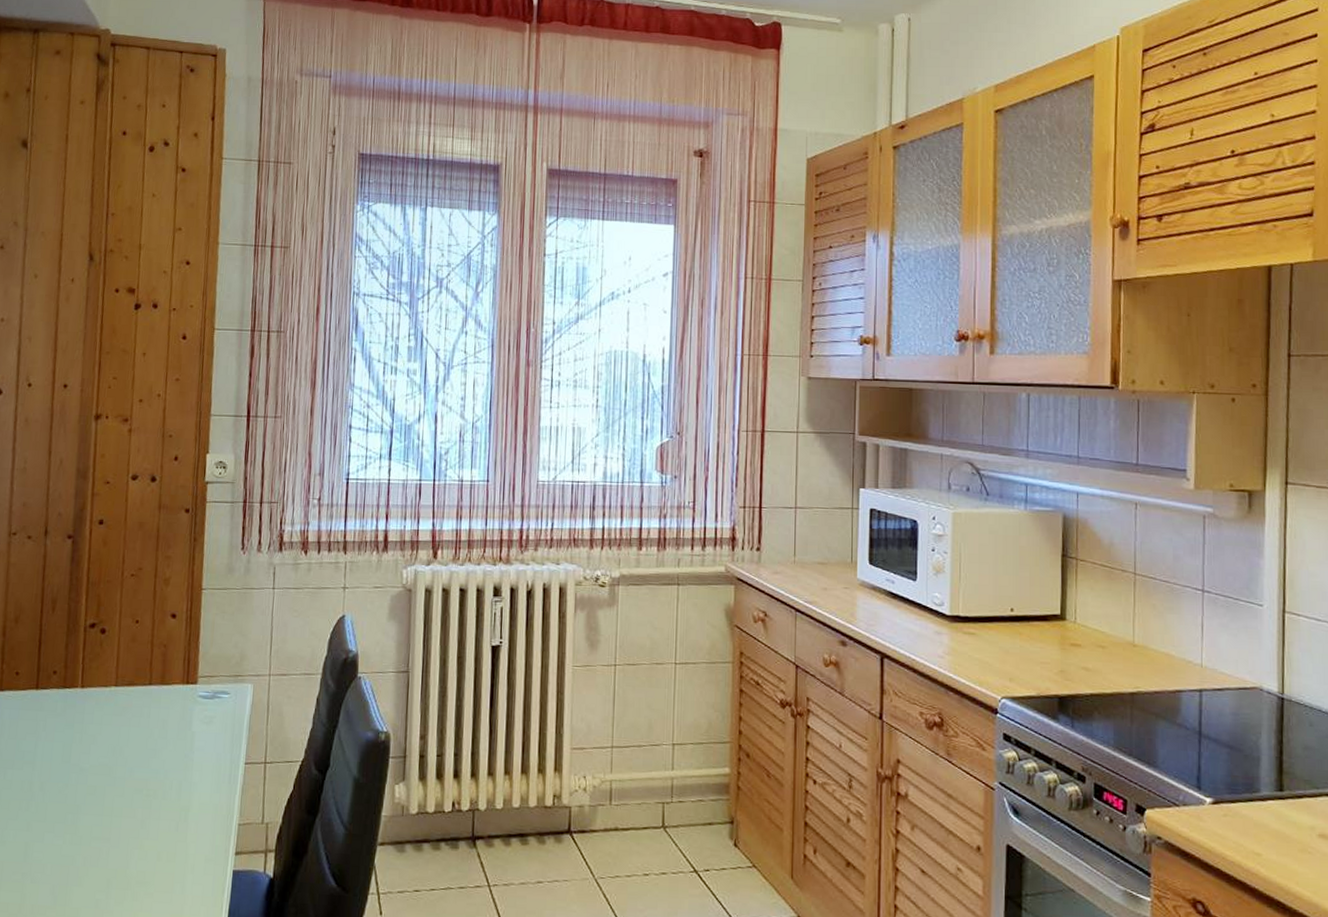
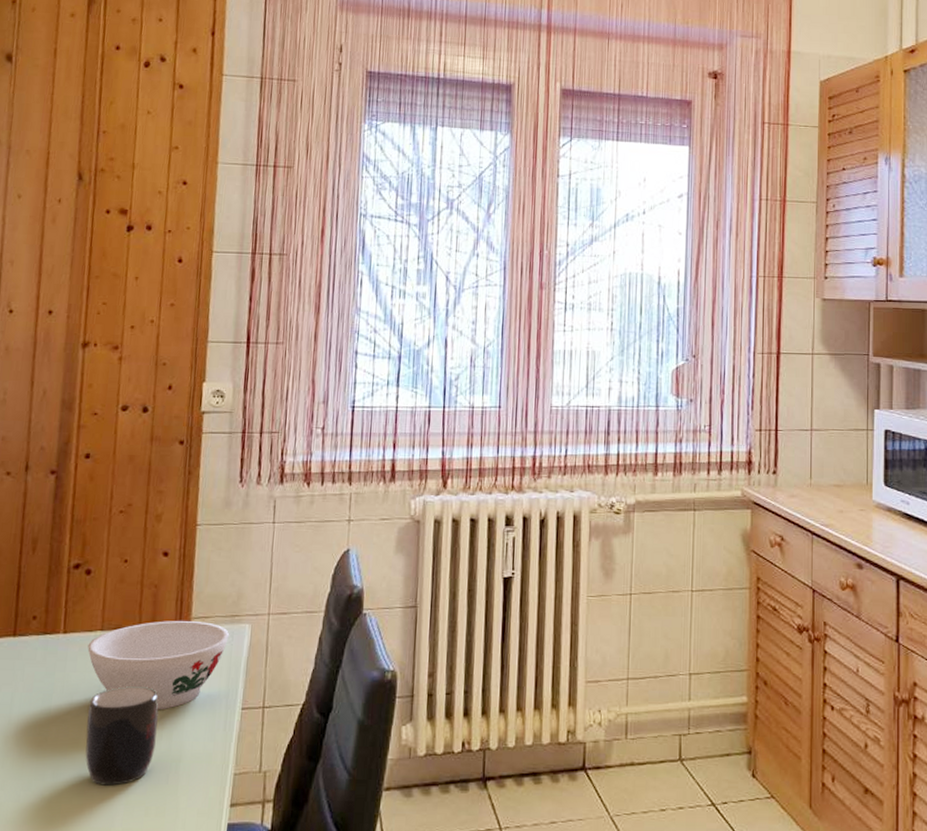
mug: none [102,738,169,831] -> present [85,685,159,786]
bowl: none [103,678,234,762] -> present [87,621,230,710]

